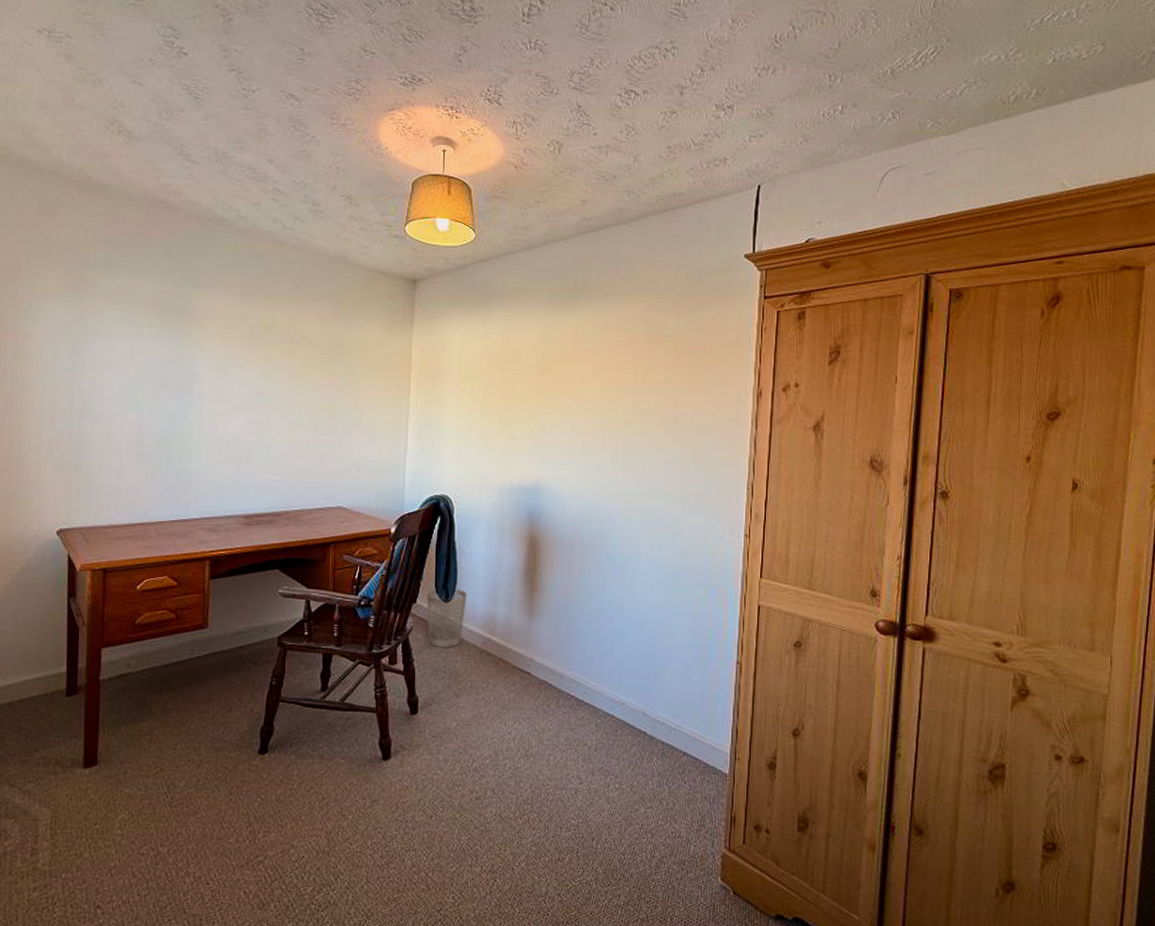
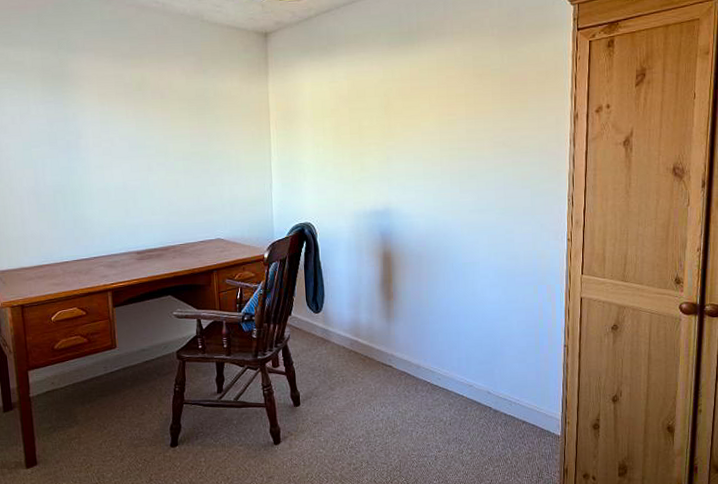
wastebasket: present [427,589,467,648] -> none [300,301,334,351]

